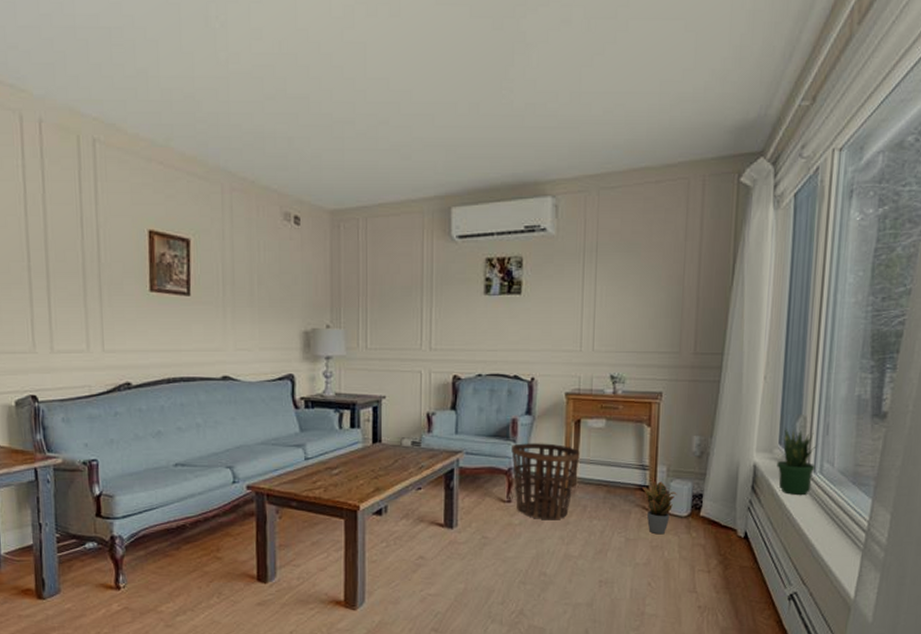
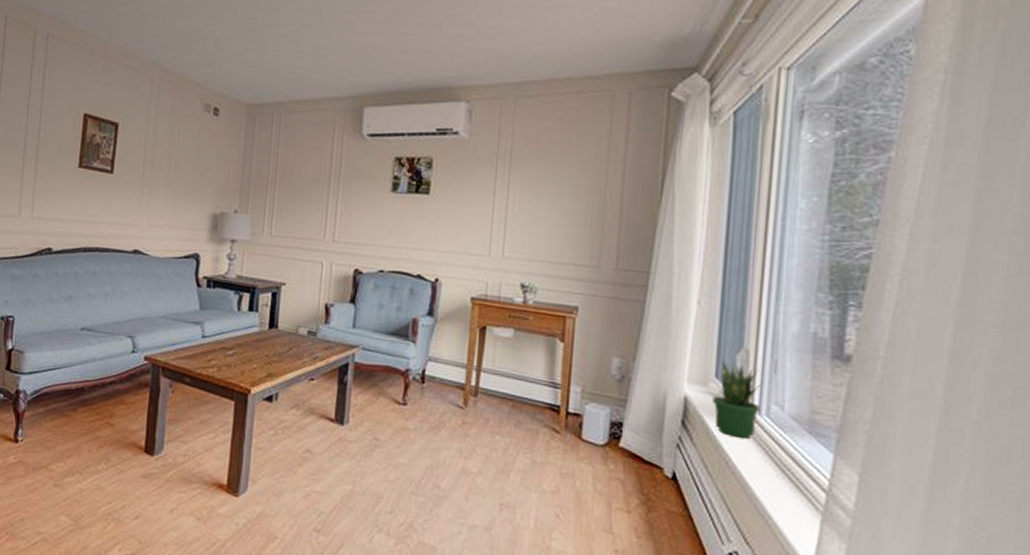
basket: present [511,443,580,520] -> none [410,344,484,431]
potted plant: present [642,480,677,535] -> none [552,400,593,462]

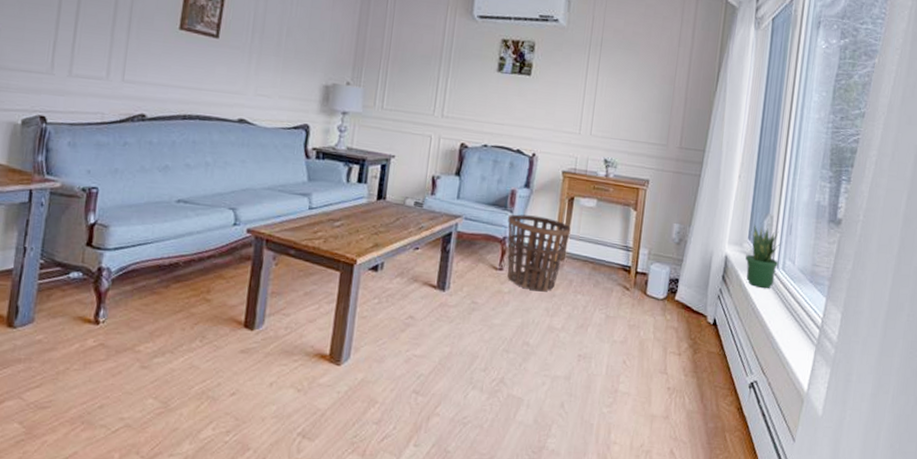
basket: none [410,344,484,431] -> present [507,214,571,292]

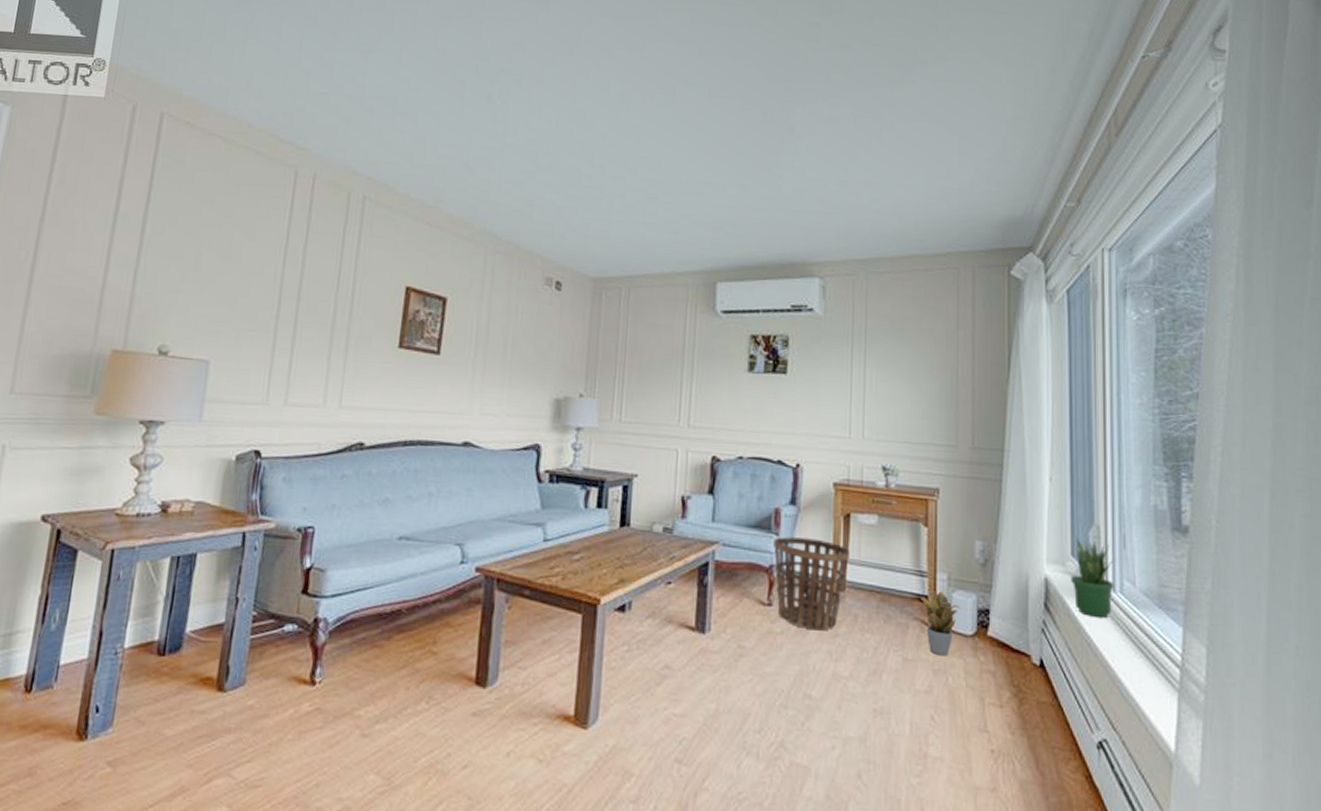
potted plant: none [625,262,656,315] -> present [921,589,960,656]

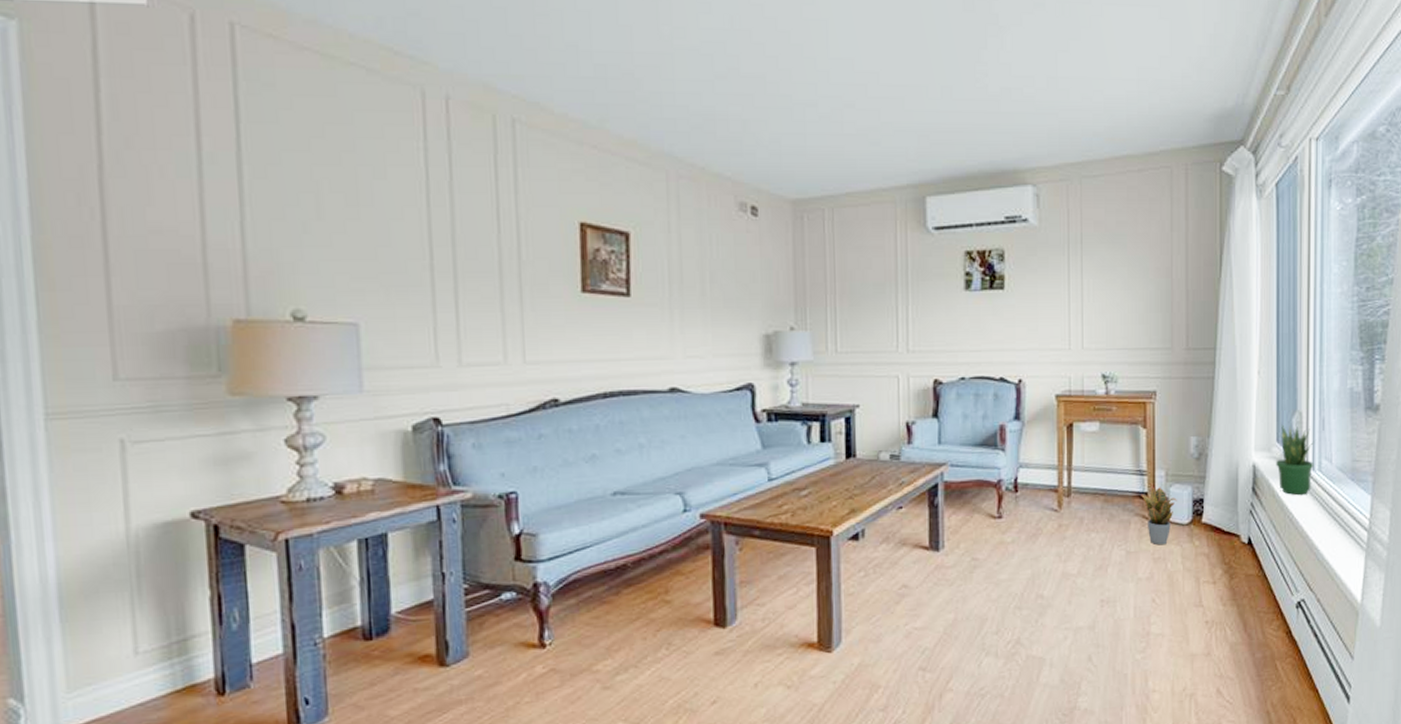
basket: present [773,537,850,631] -> none [1000,450,1074,536]

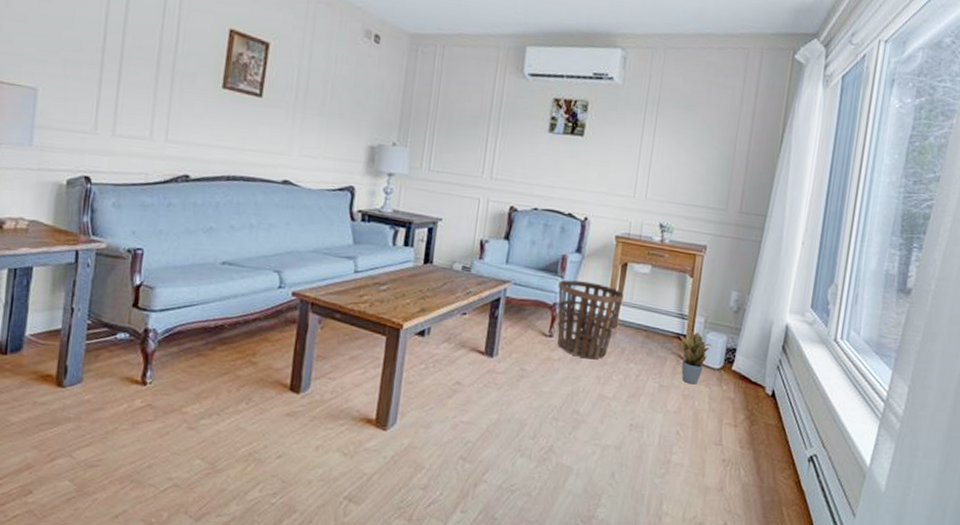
basket: none [1000,450,1074,536] -> present [557,280,624,360]
planter: present [1276,424,1314,495] -> none [807,293,846,360]

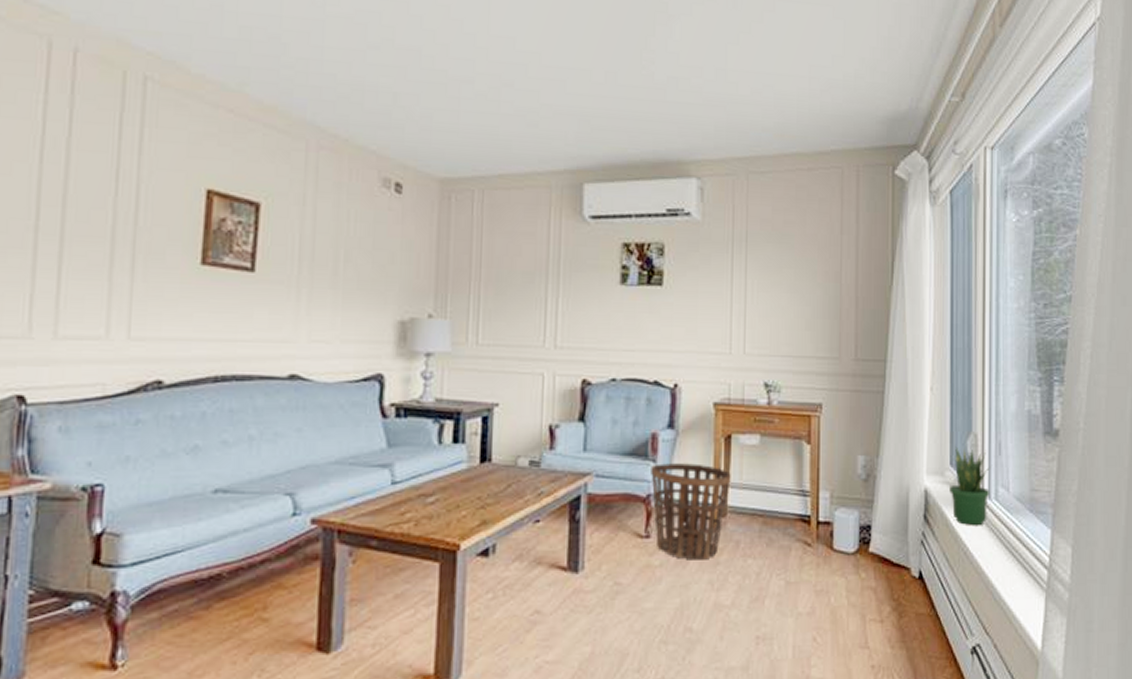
potted plant: present [679,330,712,385] -> none [803,509,842,576]
planter: none [807,293,846,360] -> present [949,446,990,525]

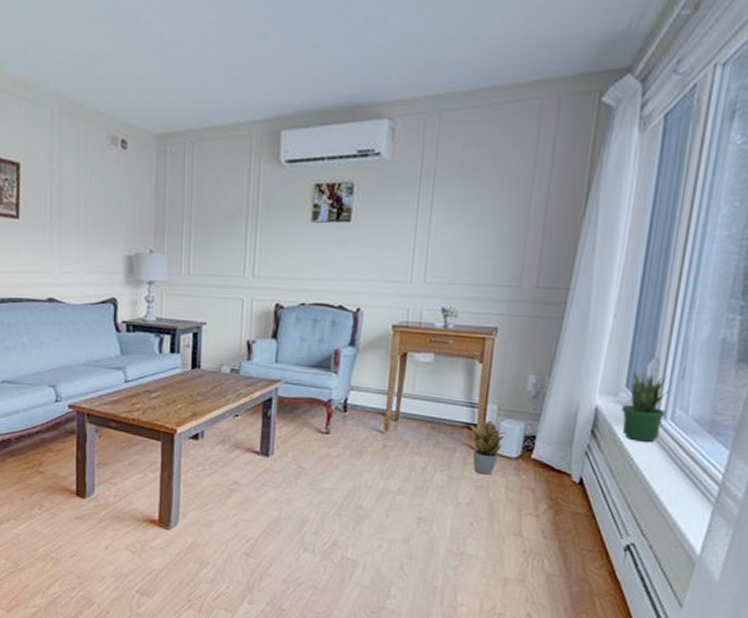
basket: present [651,463,731,560] -> none [332,375,405,454]
potted plant: none [803,509,842,576] -> present [469,419,507,475]

